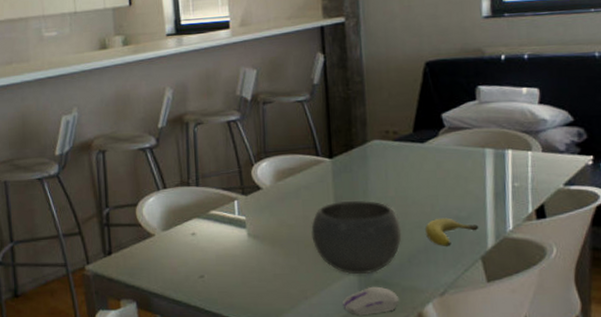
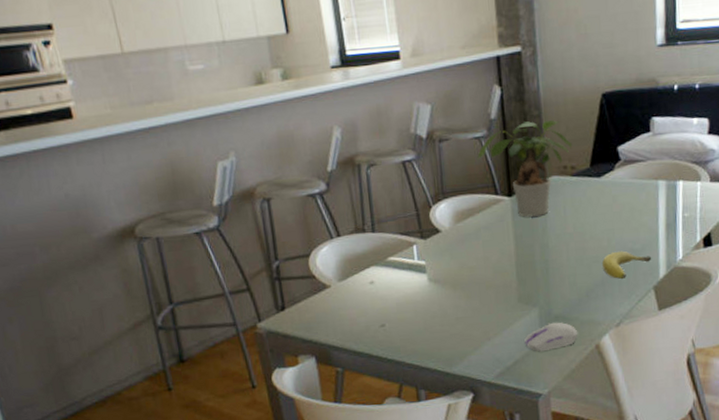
potted plant: none [299,87,395,179] -> present [477,120,573,217]
bowl: present [311,200,402,275] -> none [492,237,580,312]

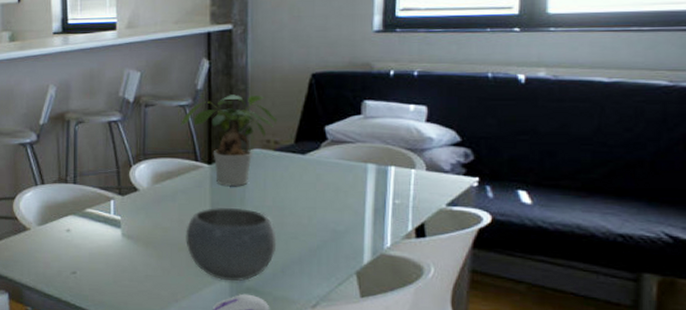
bowl: none [492,237,580,312] -> present [186,207,277,282]
fruit: present [602,251,651,279] -> none [301,230,355,259]

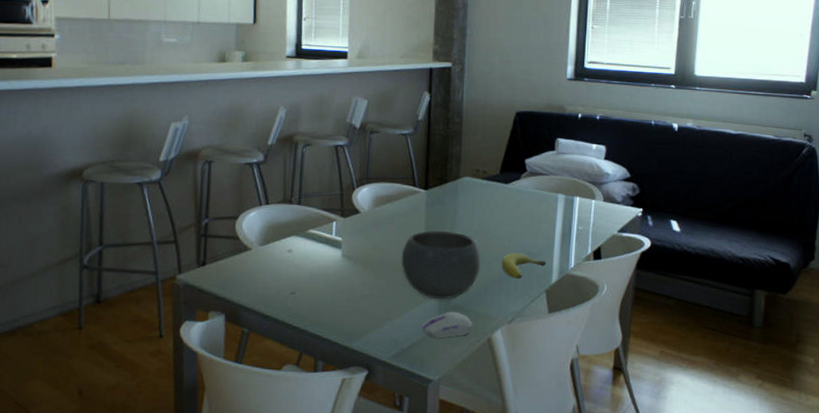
potted plant: present [180,95,277,186] -> none [402,126,486,211]
fruit: none [301,230,355,259] -> present [502,252,546,279]

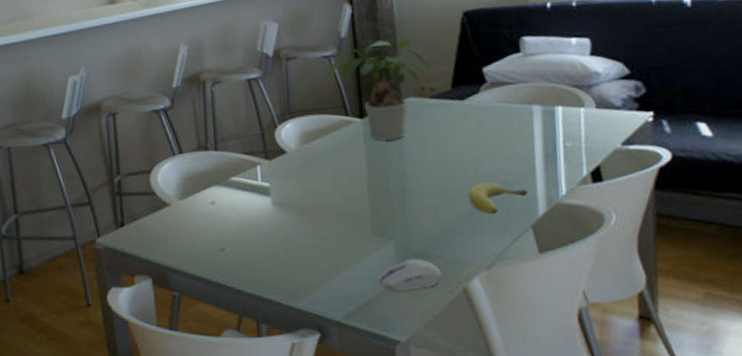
bowl: present [401,231,481,300] -> none [342,163,443,246]
potted plant: none [402,126,486,211] -> present [326,39,431,141]

